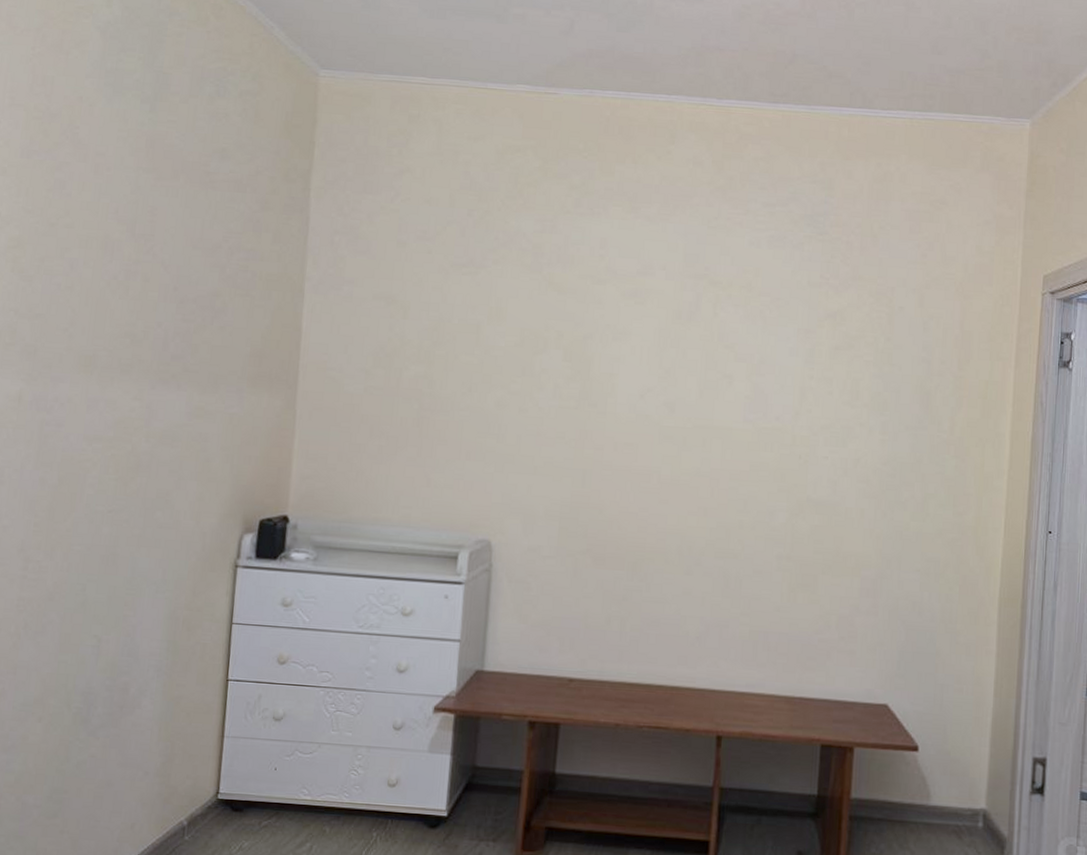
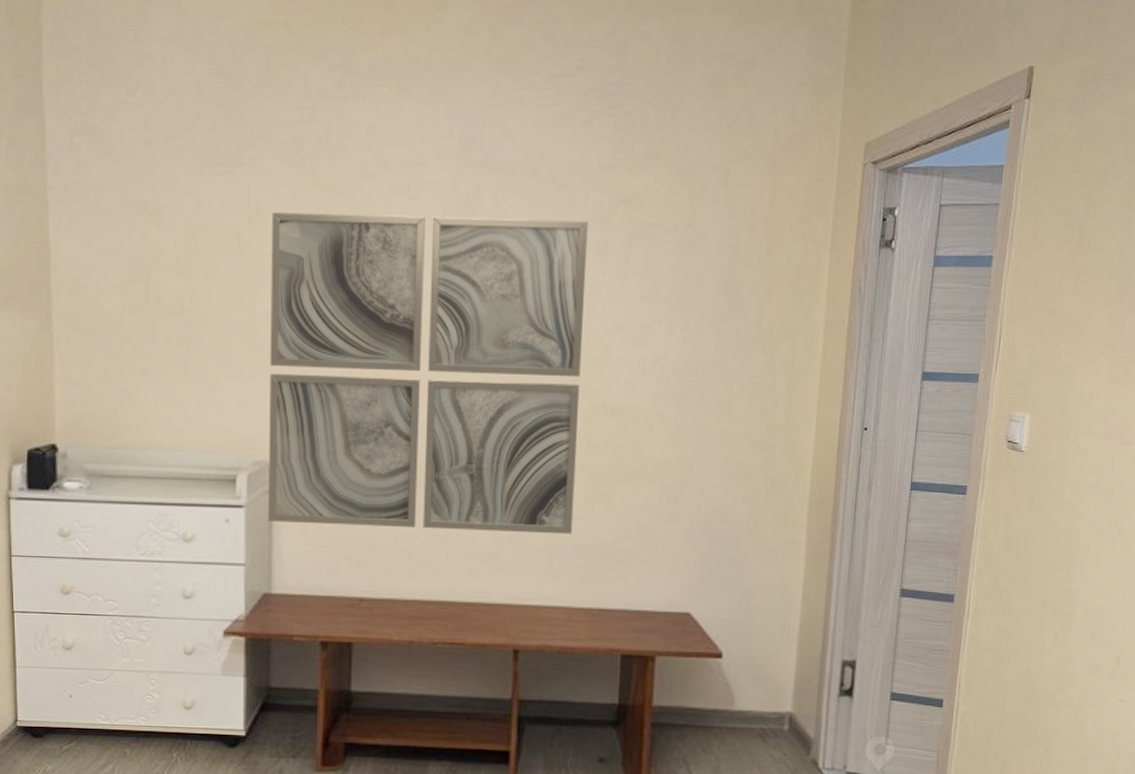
wall art: none [486,310,797,623] -> present [268,212,588,535]

